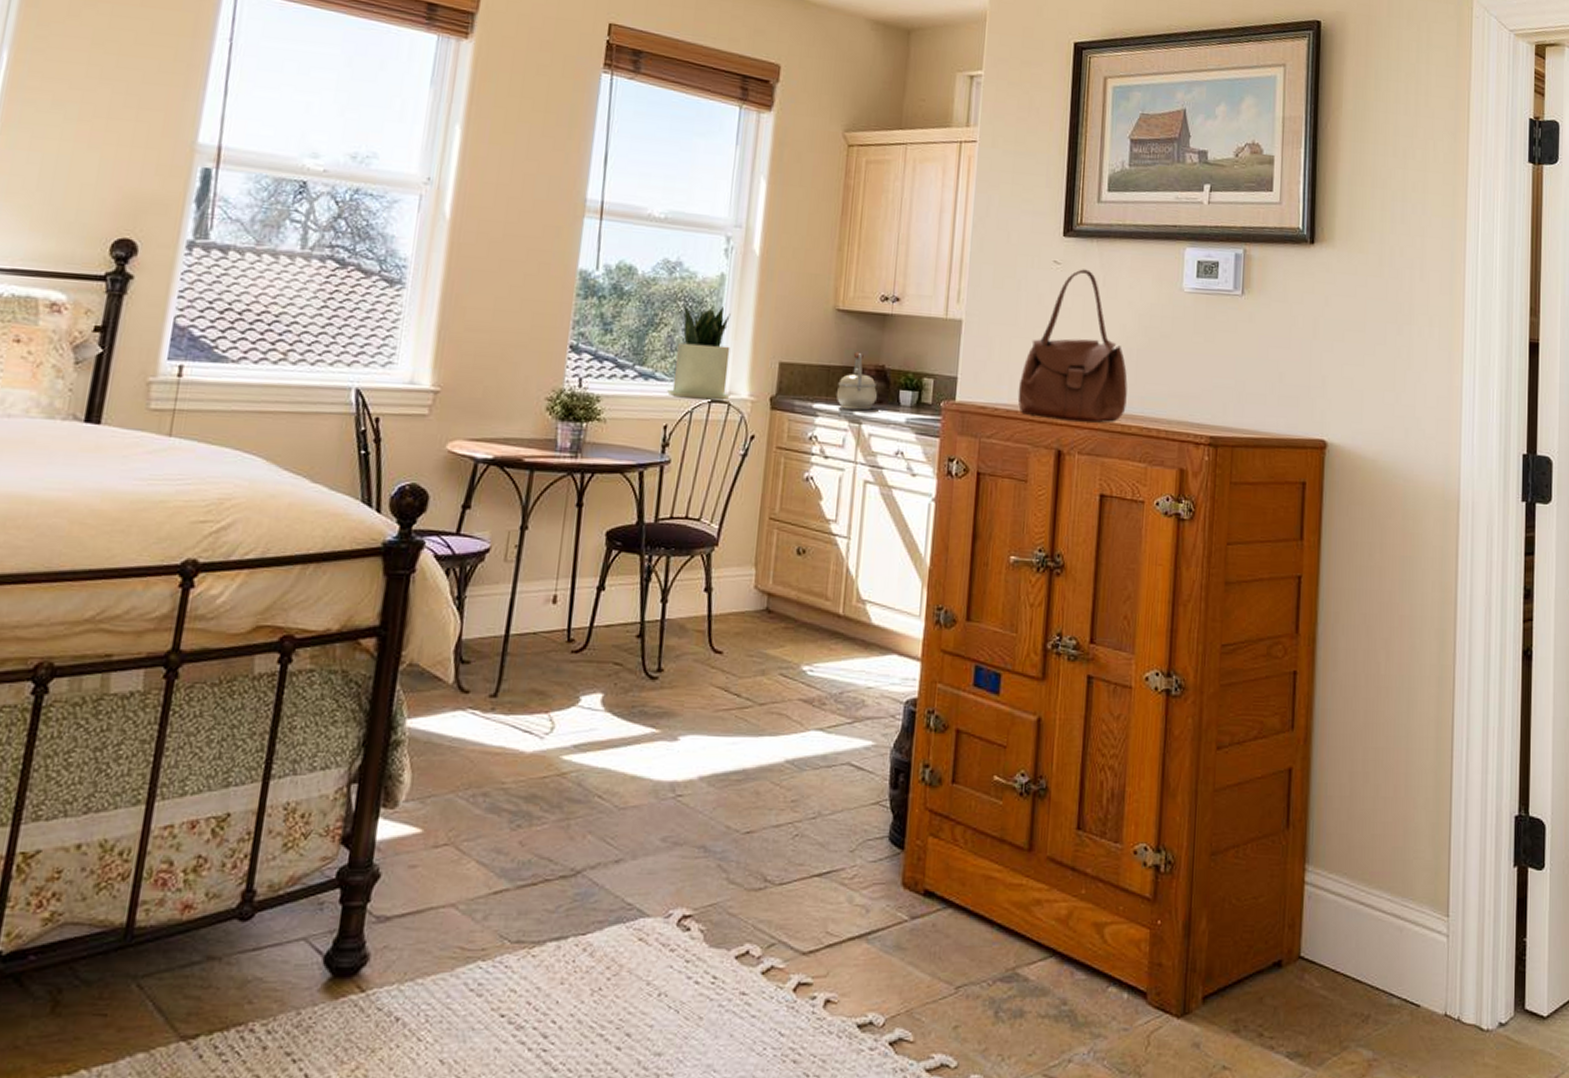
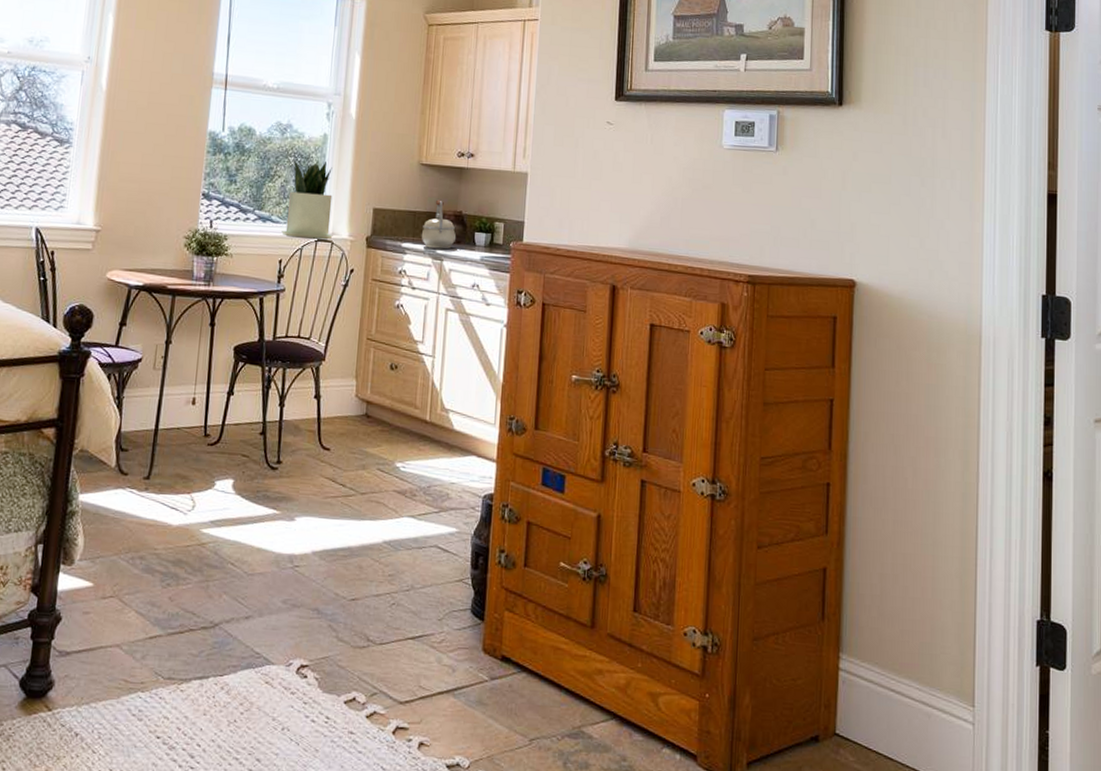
handbag: present [1017,269,1128,424] -> none [577,129,674,263]

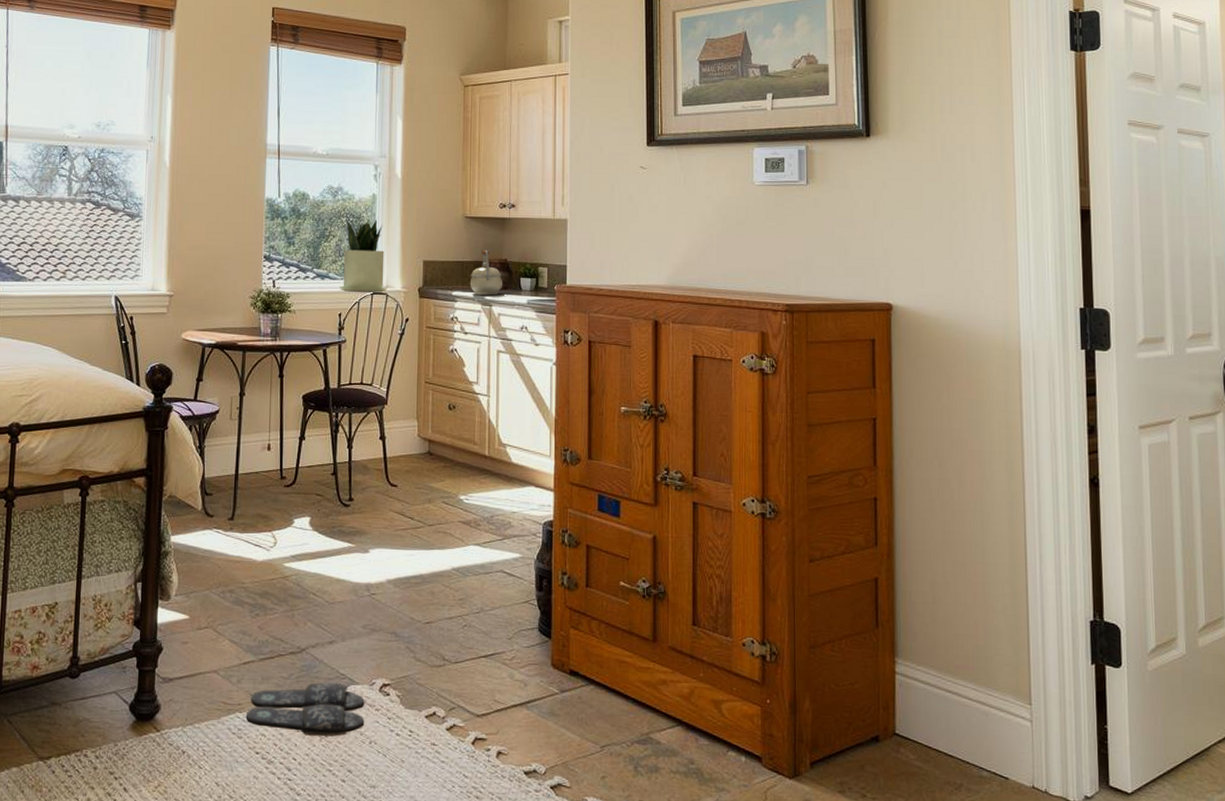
slippers: none [149,661,280,717] -> present [247,682,365,733]

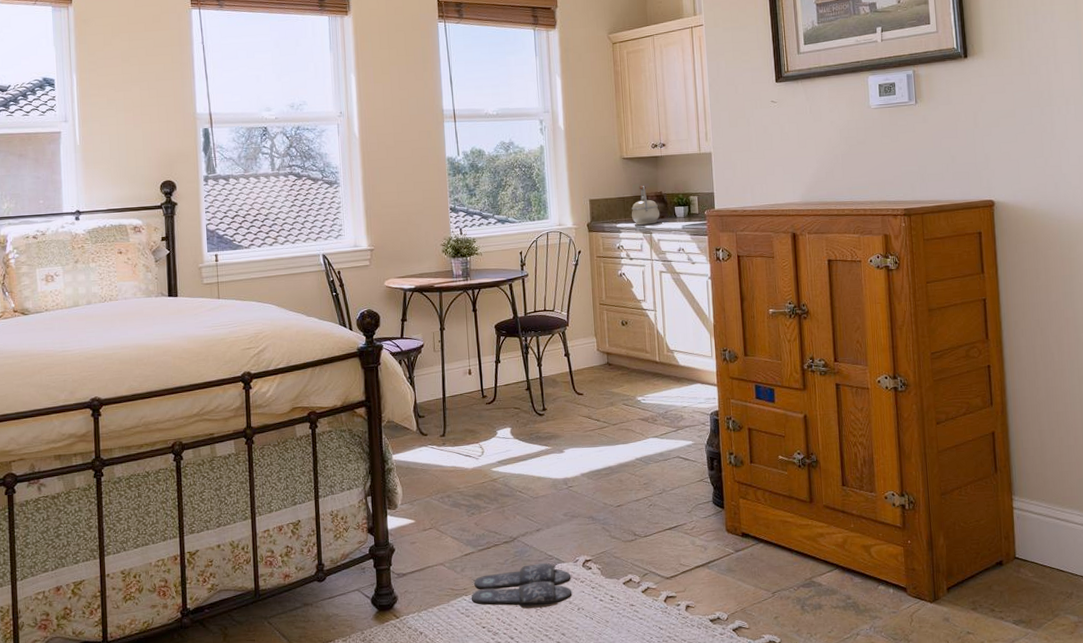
planter: present [339,219,387,294] -> none [518,167,560,233]

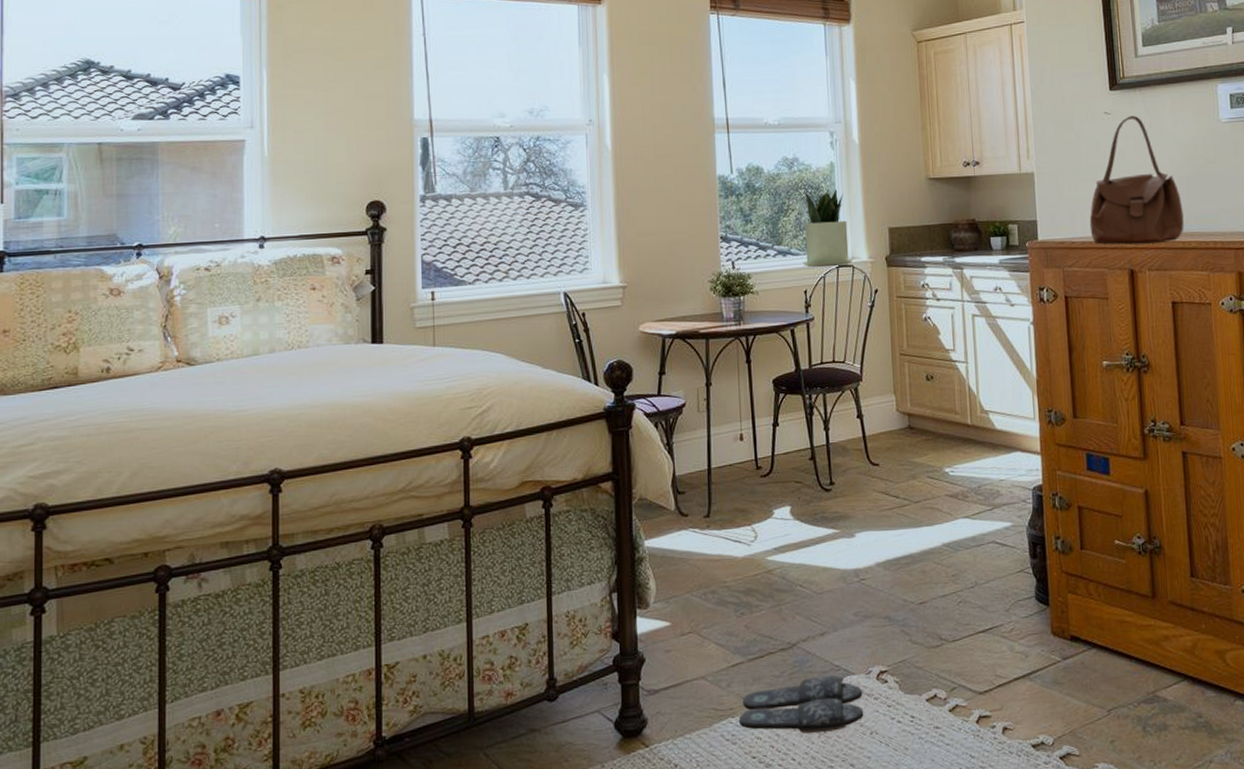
planter: none [518,167,560,233] -> present [802,188,853,268]
kettle: present [631,185,661,225] -> none [938,210,973,259]
handbag: none [758,103,839,213] -> present [1089,115,1184,245]

